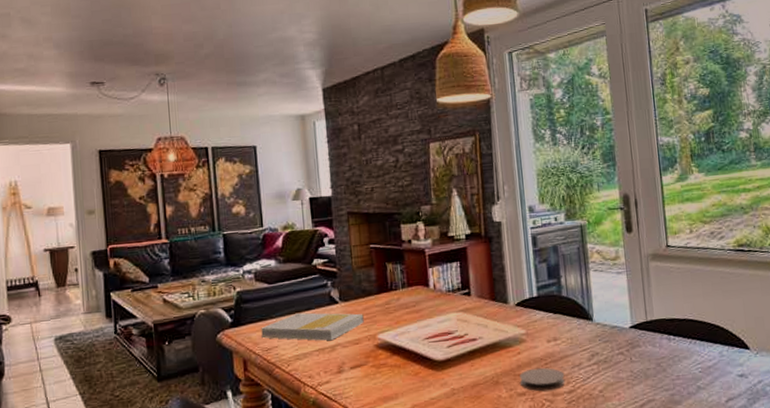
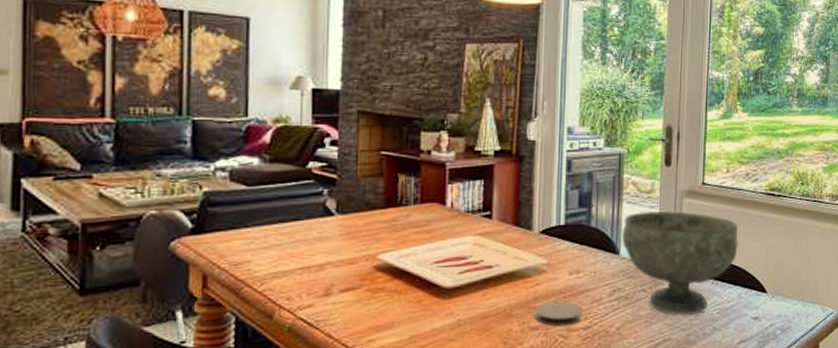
book: present [261,312,364,341] -> none [230,222,364,259]
decorative bowl: none [592,275,712,376] -> present [621,210,739,316]

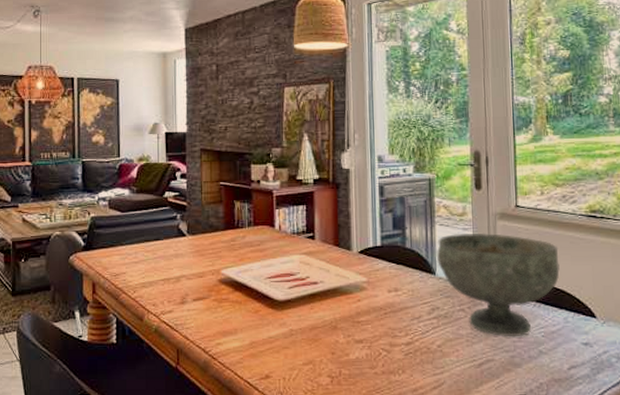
coaster: present [535,301,583,326] -> none [358,317,404,341]

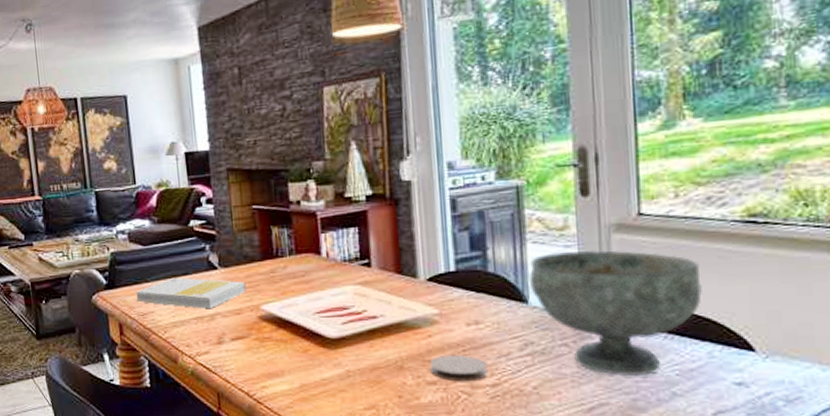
book: none [111,242,209,272] -> present [136,277,246,309]
coaster: none [358,317,404,341] -> present [430,354,488,382]

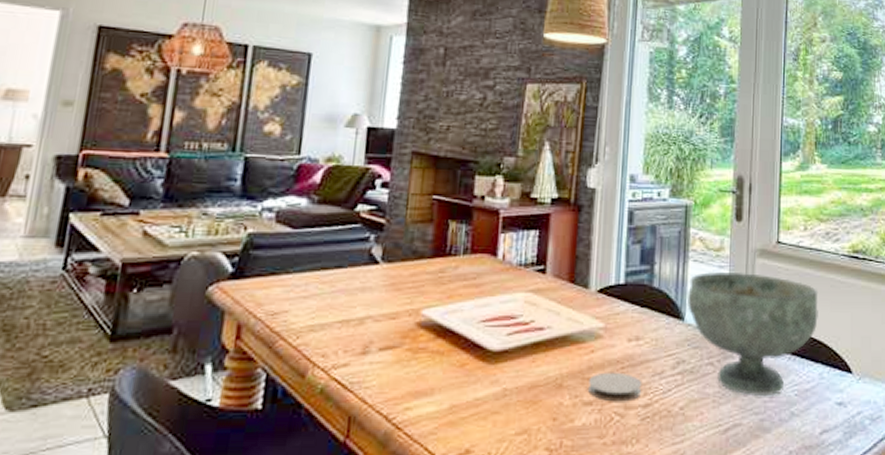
book: present [136,277,246,309] -> none [269,270,409,311]

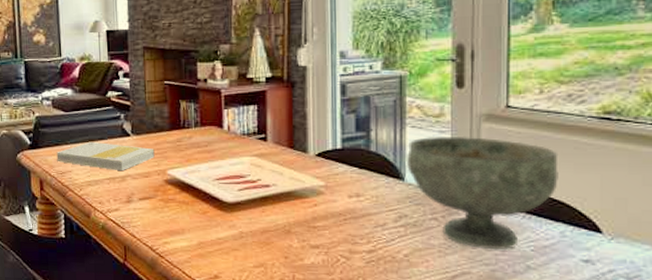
book: none [269,270,409,311] -> present [56,141,155,171]
coaster: present [588,372,642,402] -> none [314,222,365,247]

